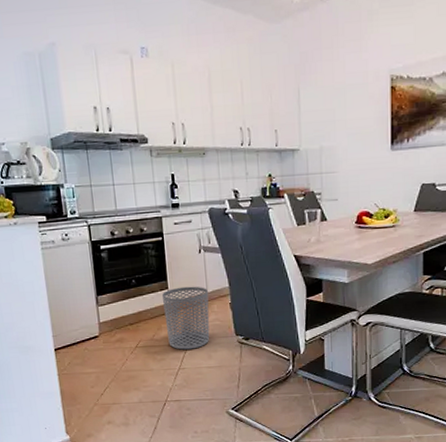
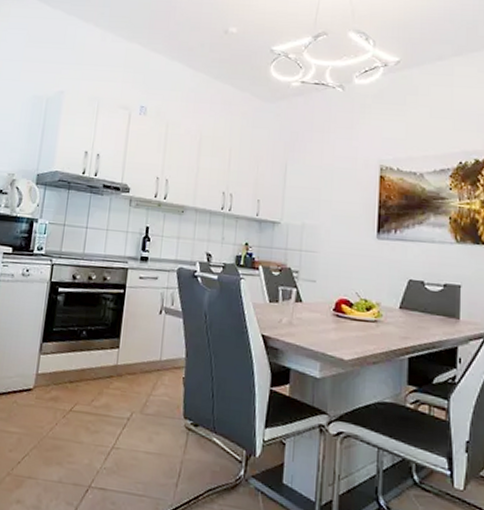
waste bin: present [162,286,210,350] -> none [107,348,162,426]

